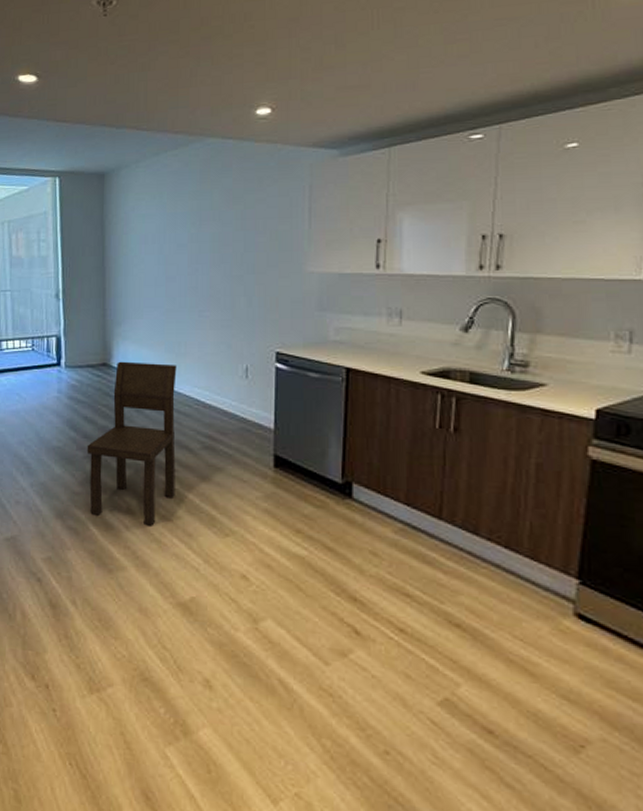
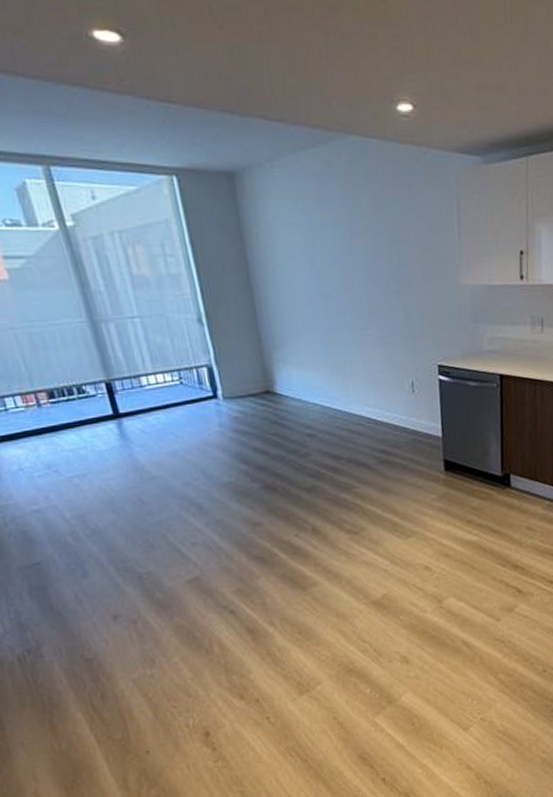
dining chair: present [86,361,177,526] -> none [261,385,358,542]

